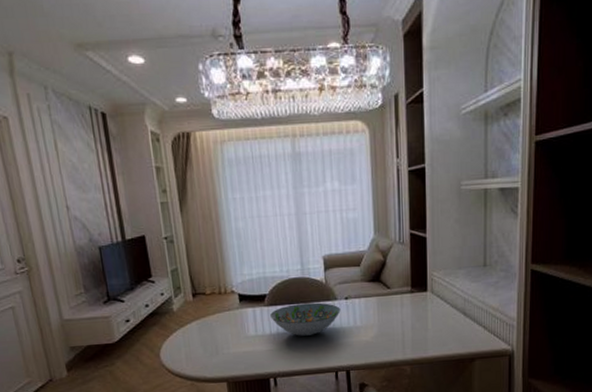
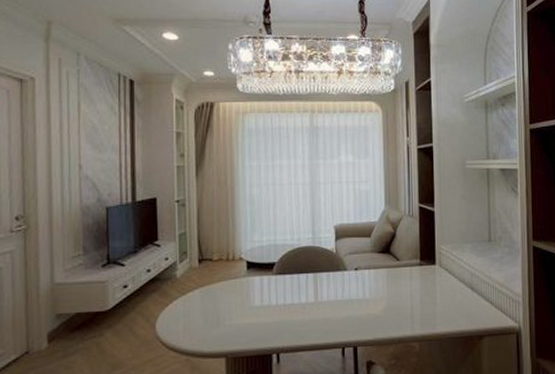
decorative bowl: present [270,302,341,336] -> none [278,272,350,308]

